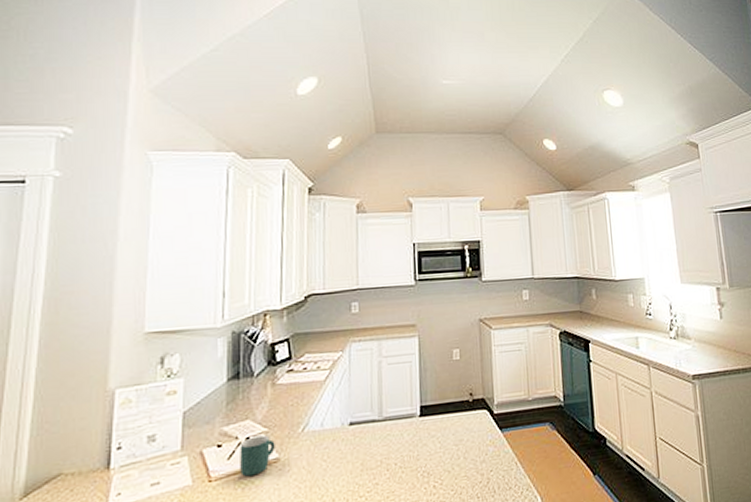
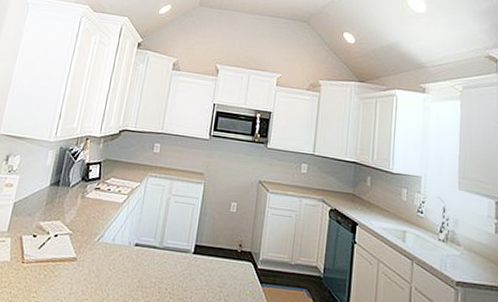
mug: present [240,435,275,477] -> none [46,235,76,268]

